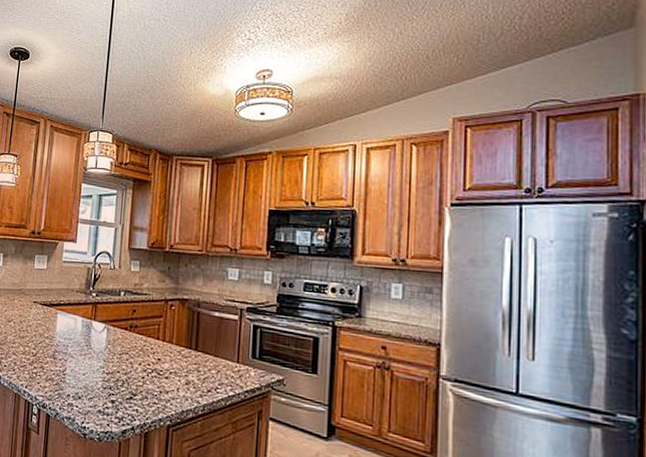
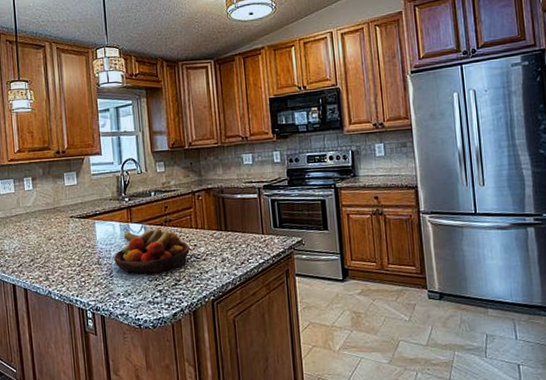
fruit bowl: none [70,329,154,382] -> present [114,228,191,274]

